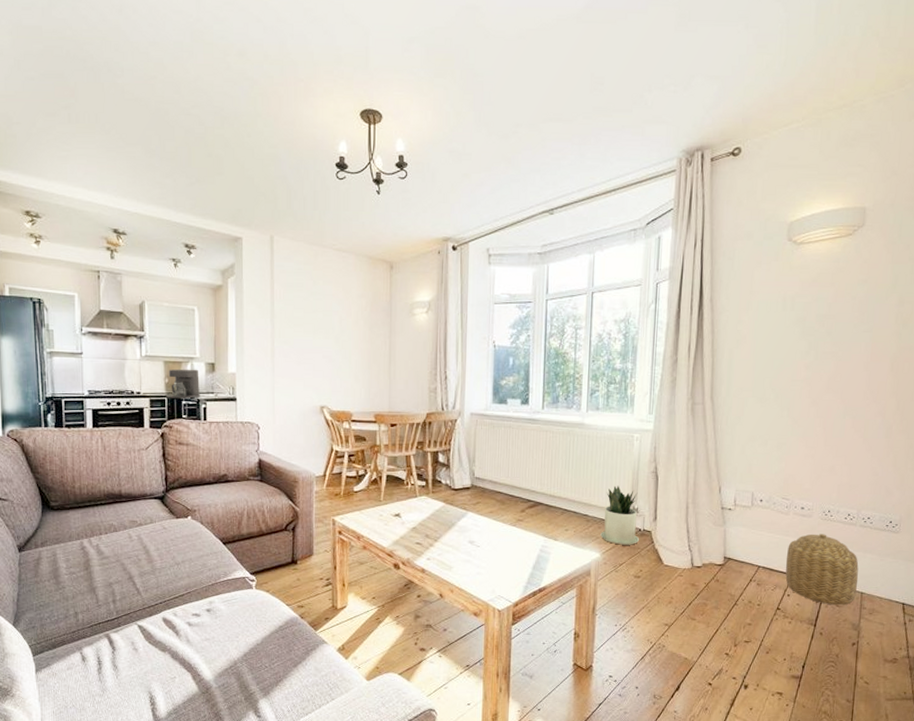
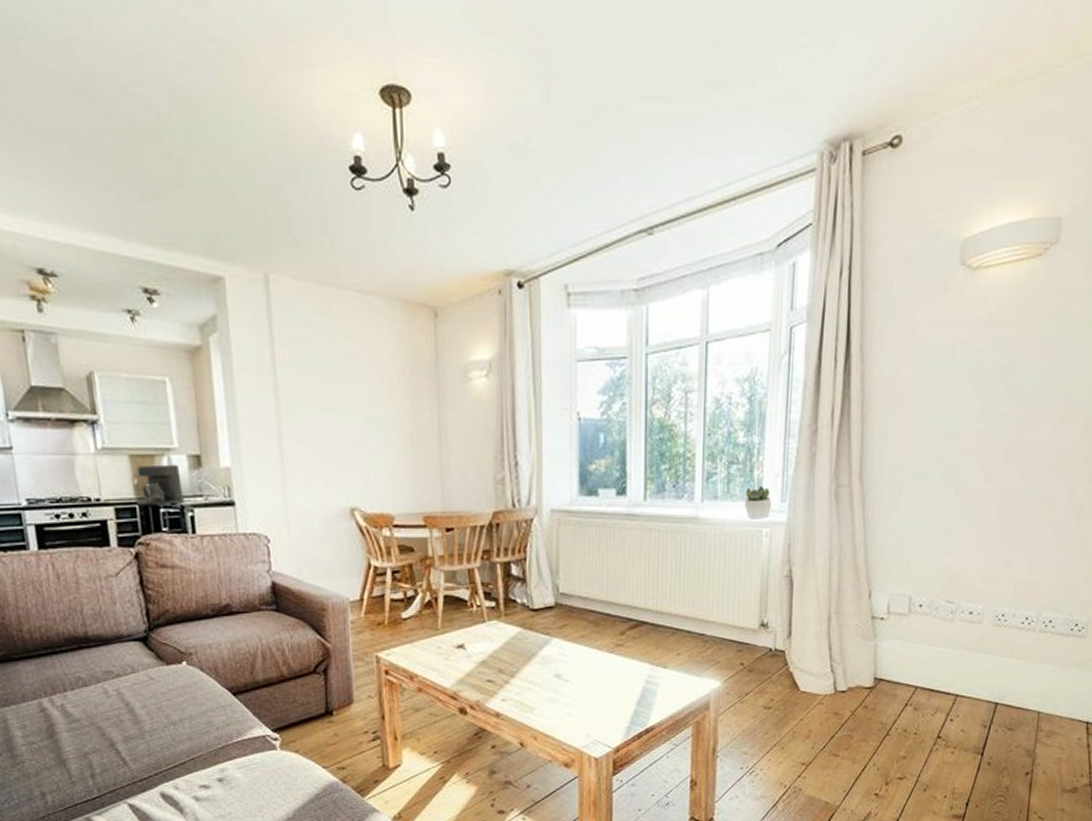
planter: present [600,485,640,545] -> none [721,595,771,670]
succulent plant: none [620,402,641,427] -> present [745,487,771,519]
basket: present [785,534,859,606] -> none [948,643,1037,729]

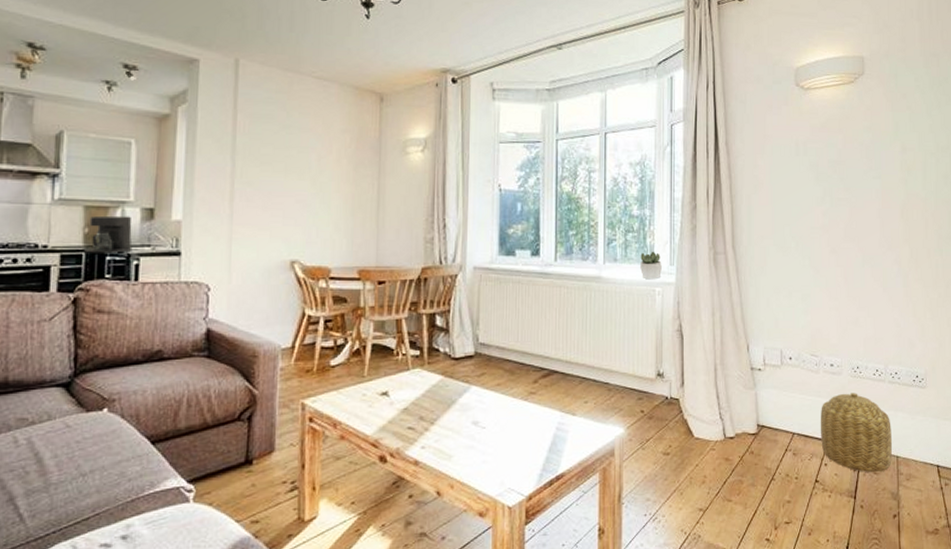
basket: none [948,643,1037,729] -> present [820,393,893,473]

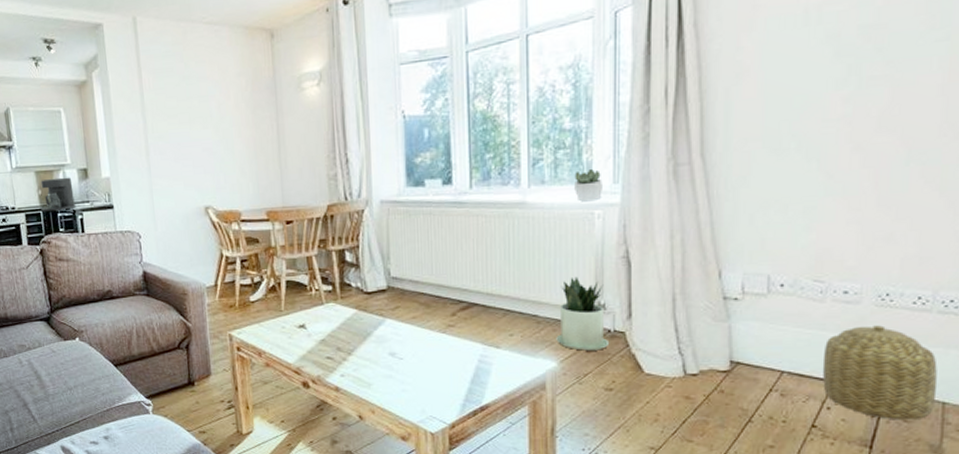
planter: none [624,347,667,417] -> present [556,276,610,351]

